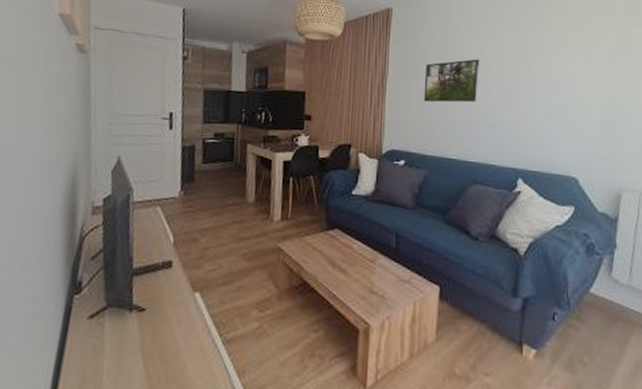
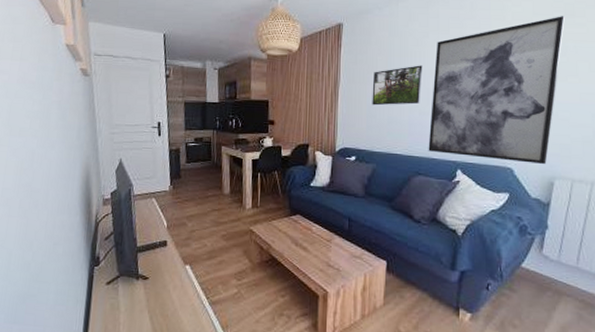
wall art: none [486,14,626,174] -> present [428,16,565,164]

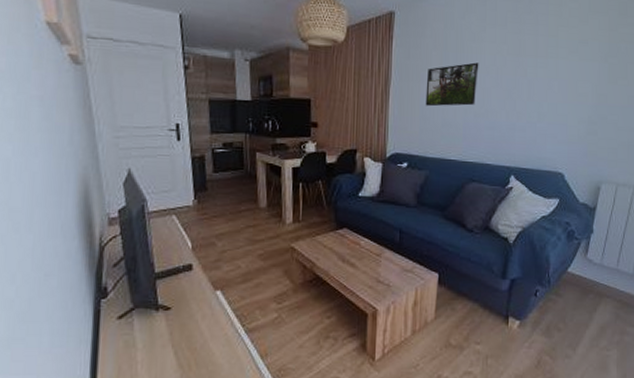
wall art: present [428,16,565,164] -> none [482,15,618,168]

